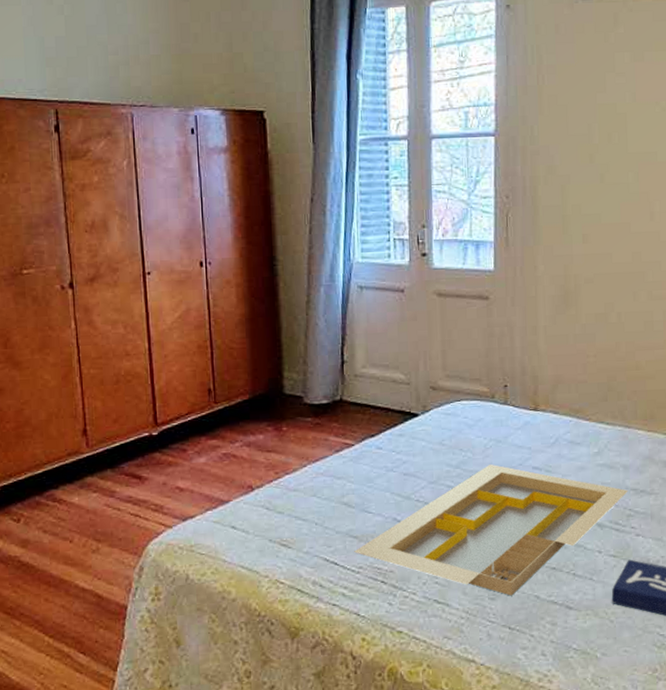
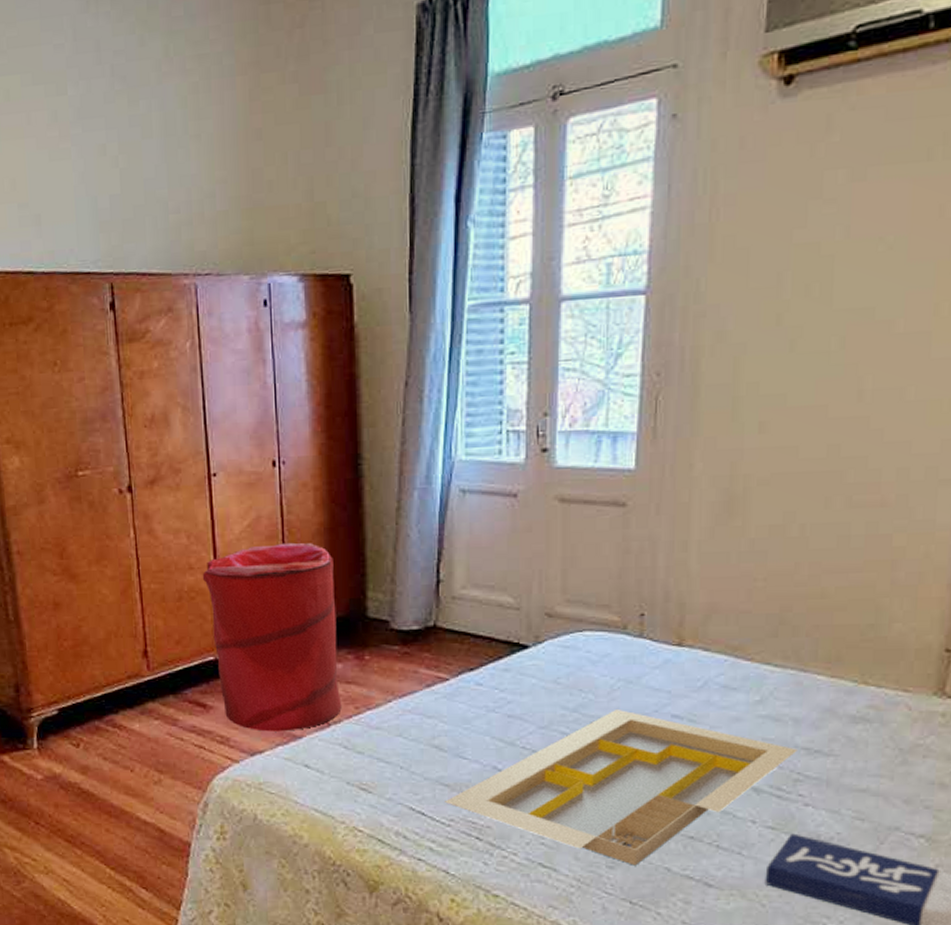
laundry hamper: none [137,331,264,498] -> present [202,542,342,732]

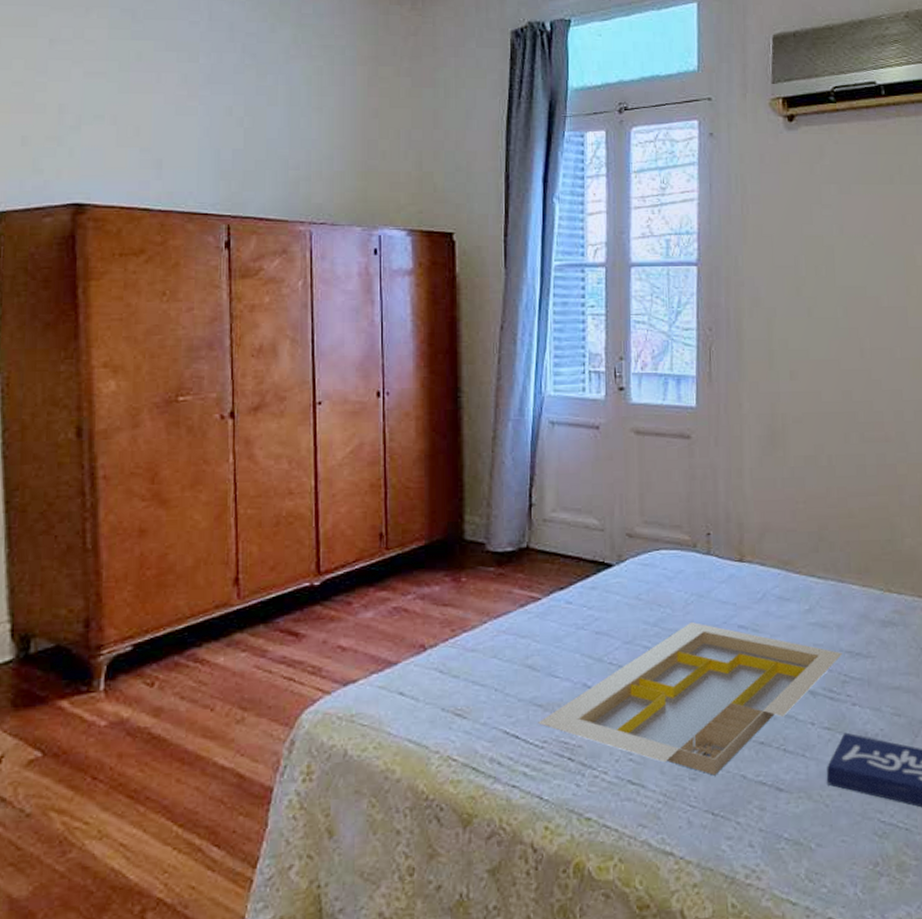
laundry hamper: present [202,542,342,732] -> none [301,468,438,659]

